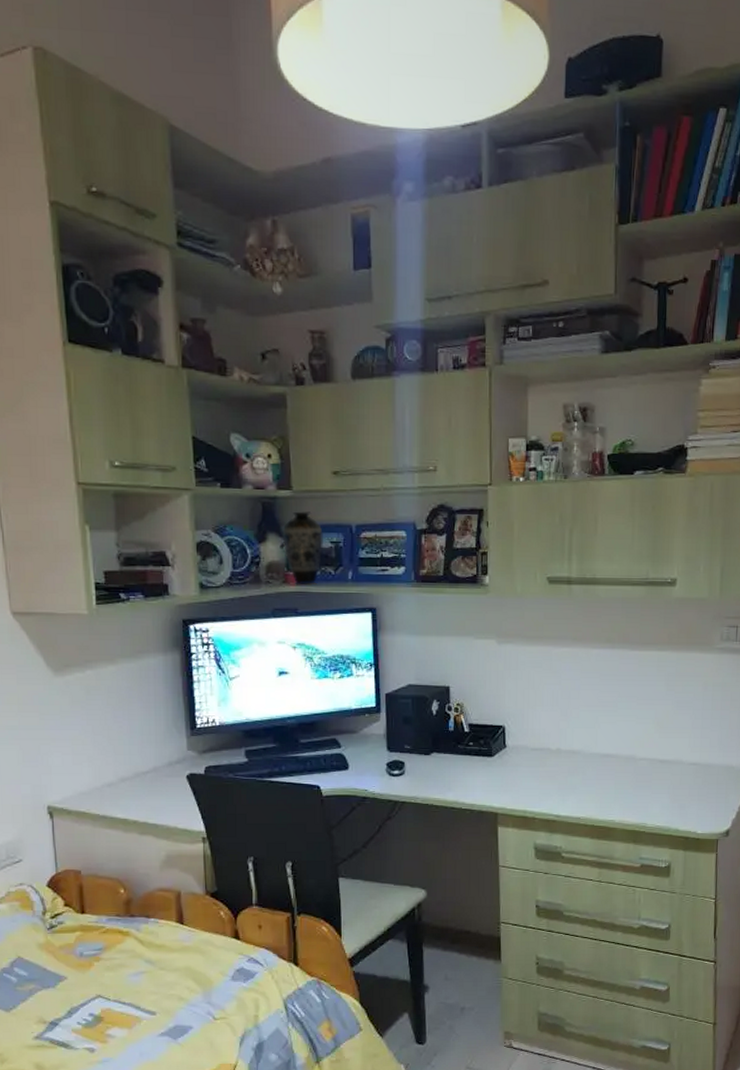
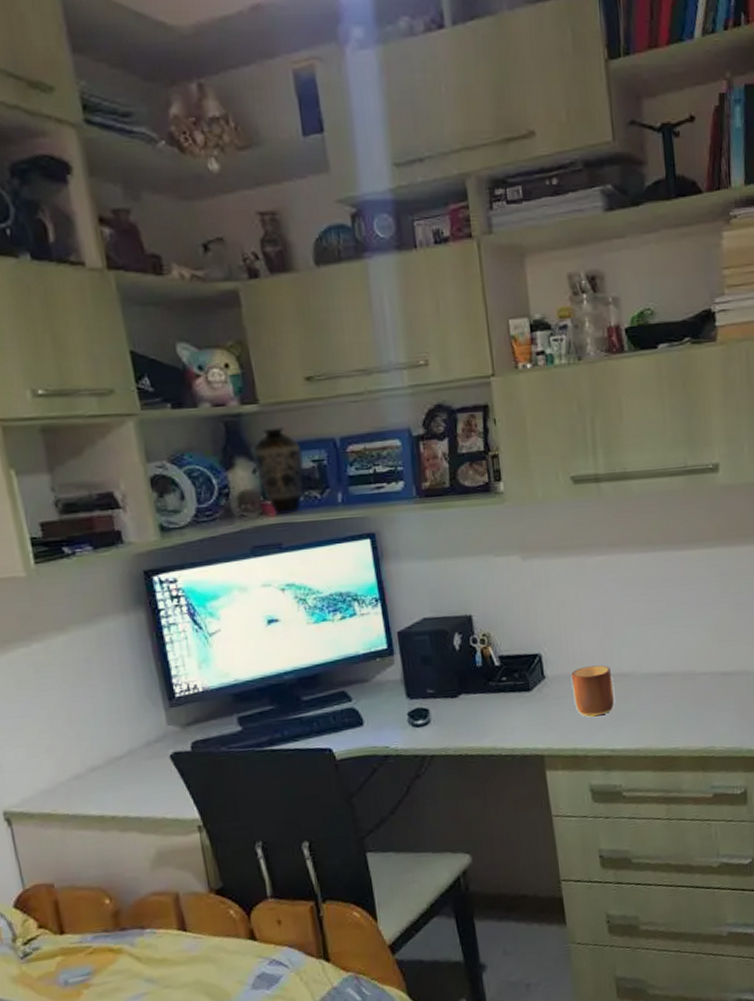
mug: none [528,741,564,785] -> present [570,665,614,717]

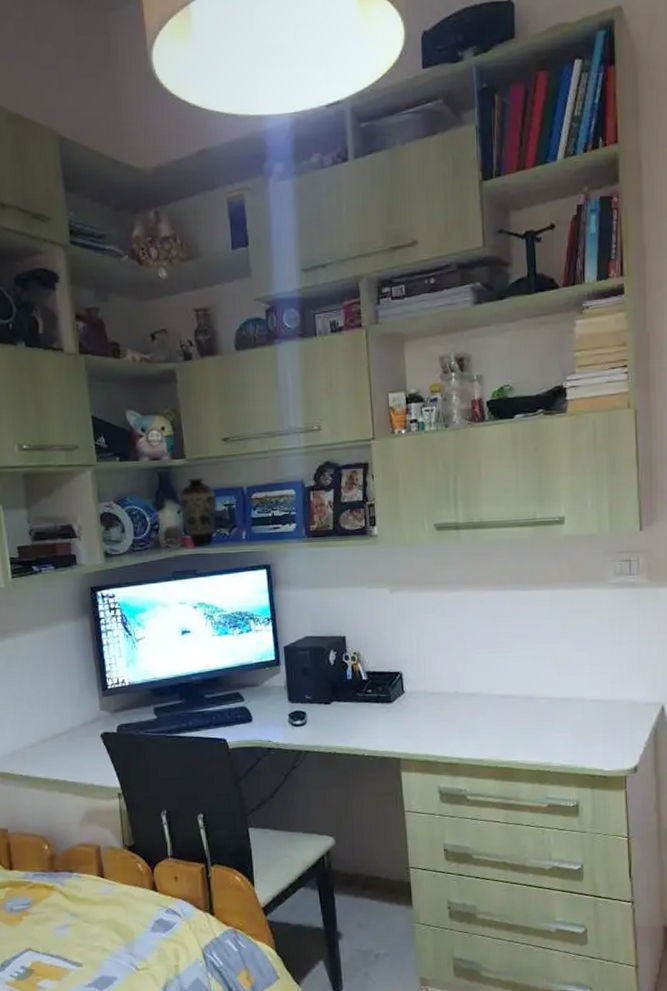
mug: present [570,665,614,717] -> none [426,685,463,729]

